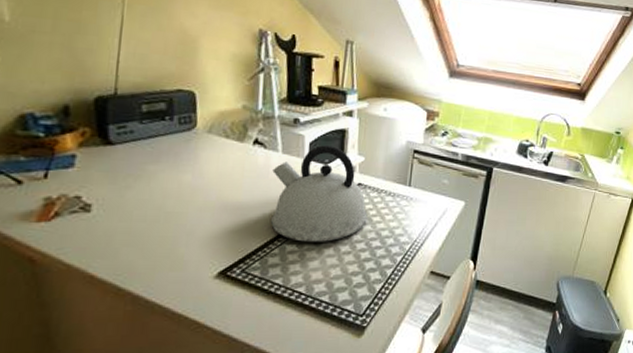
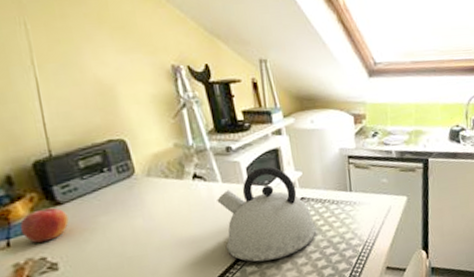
apple: none [62,146,116,181] -> present [19,207,69,244]

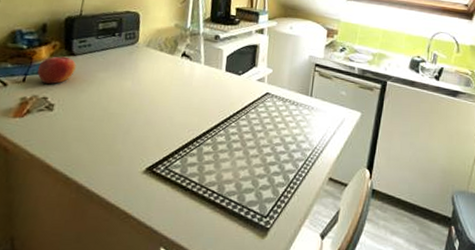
kettle: present [217,166,317,262] -> none [192,58,274,145]

